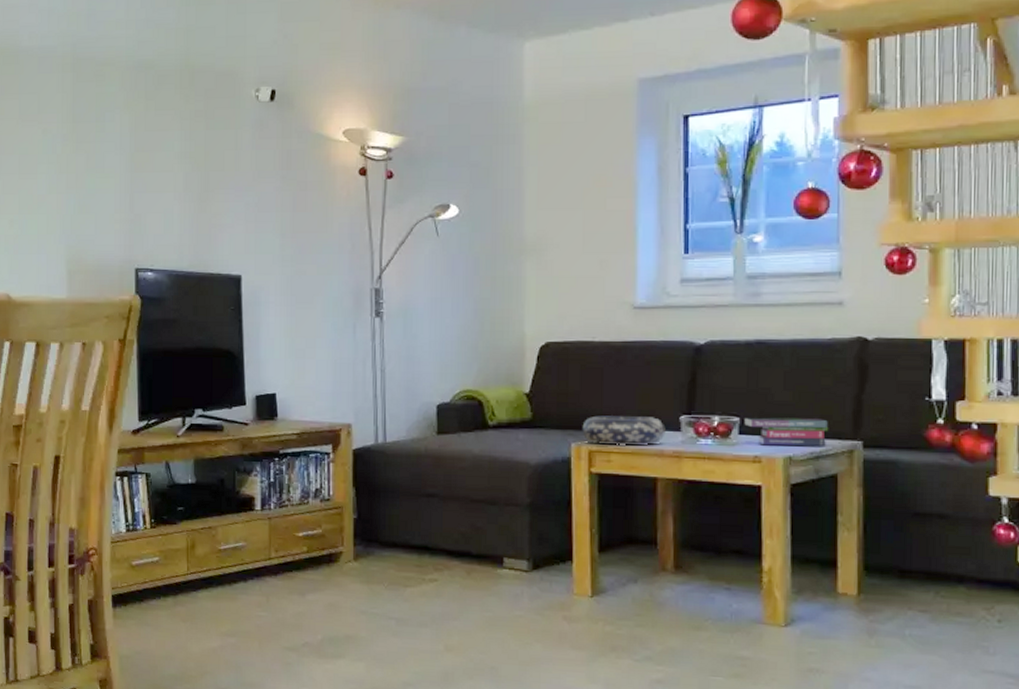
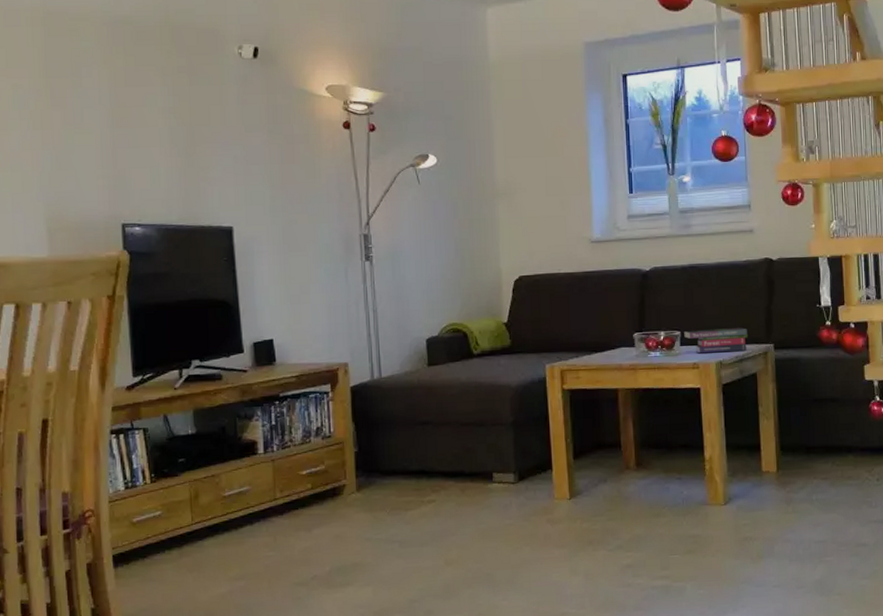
decorative bowl: present [582,415,666,446] -> none [554,336,623,364]

